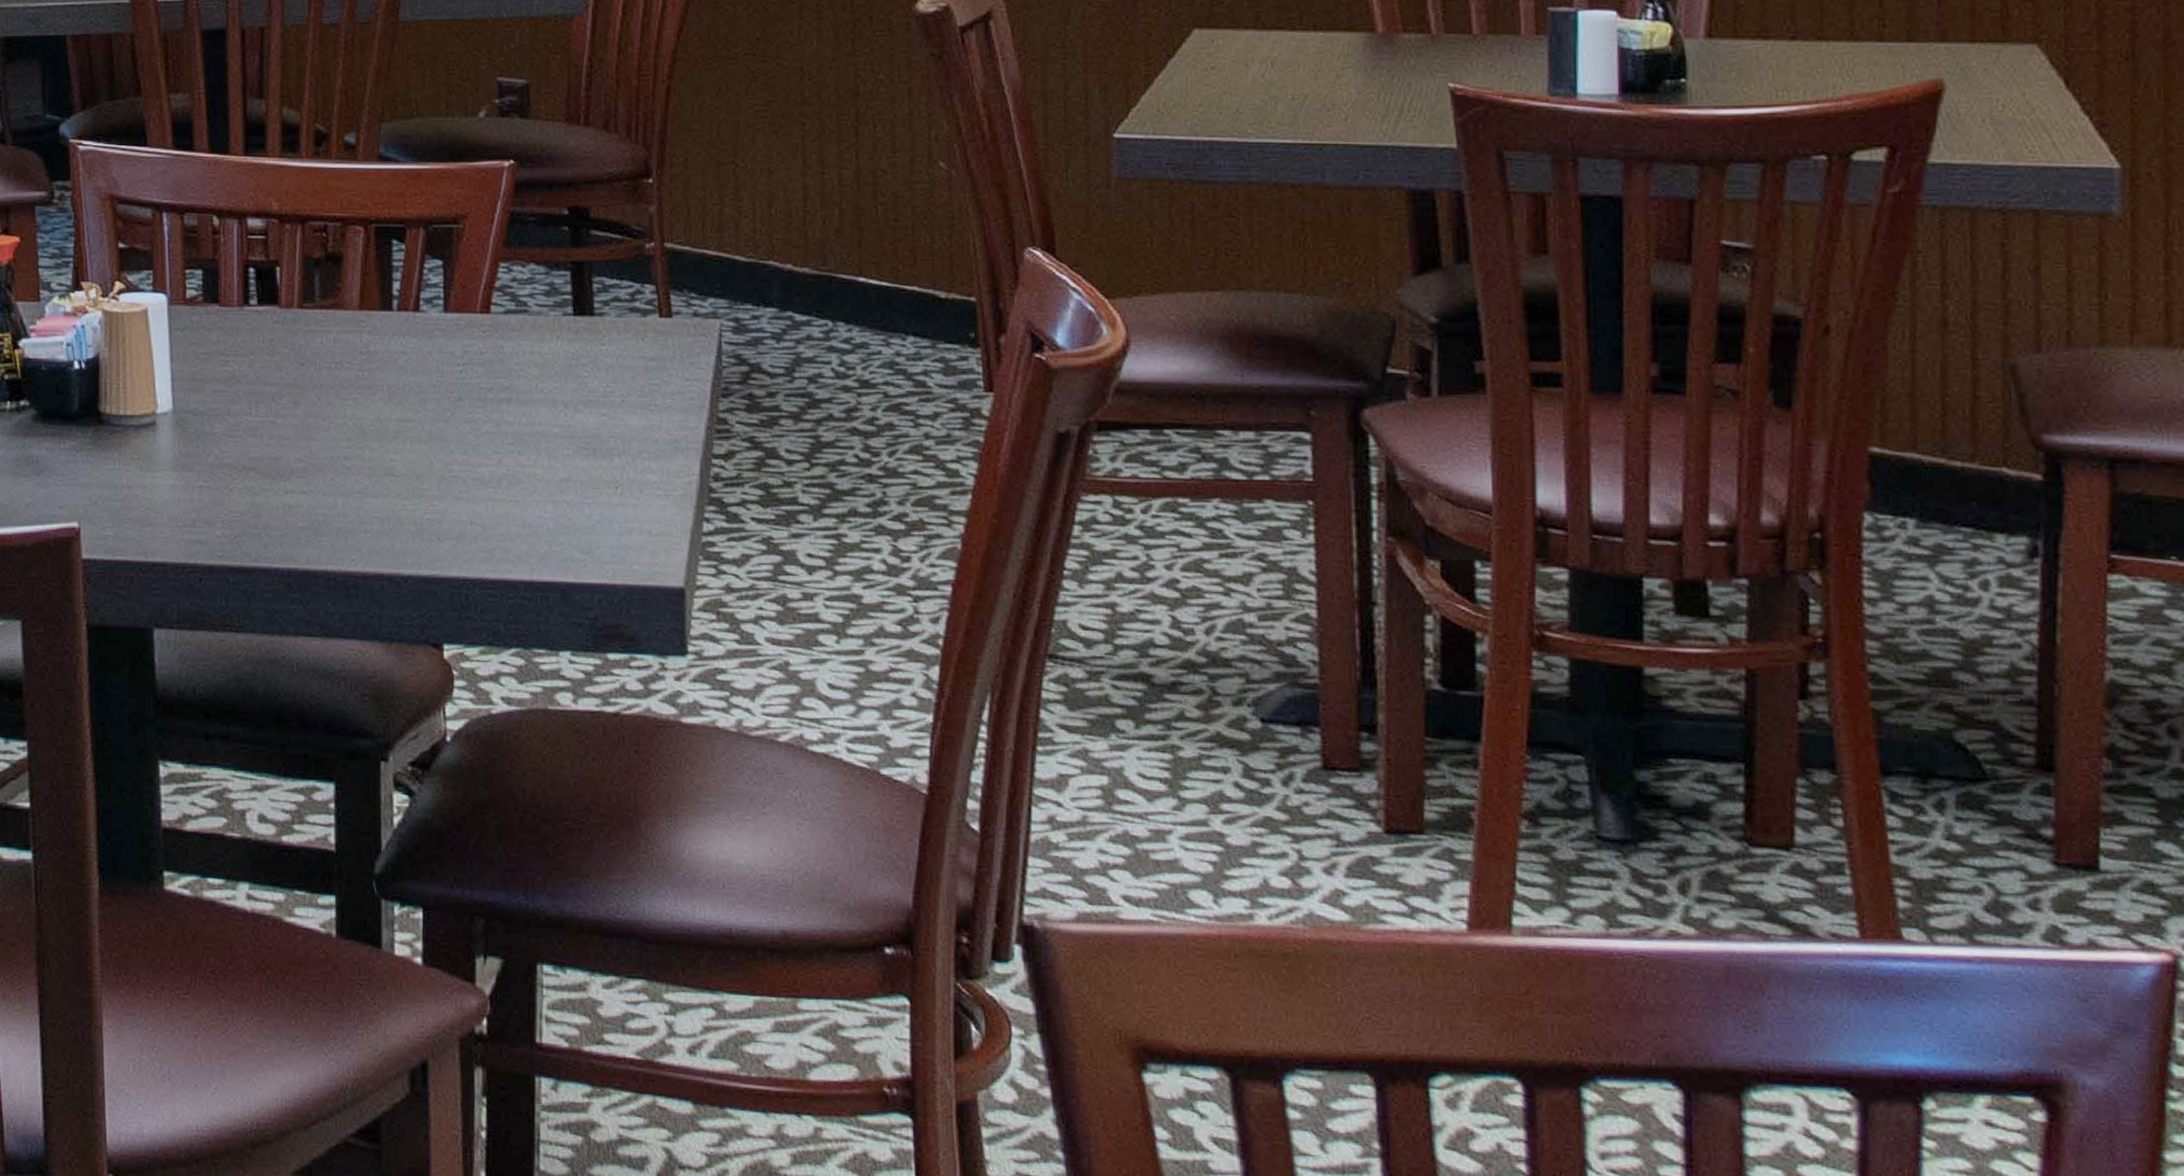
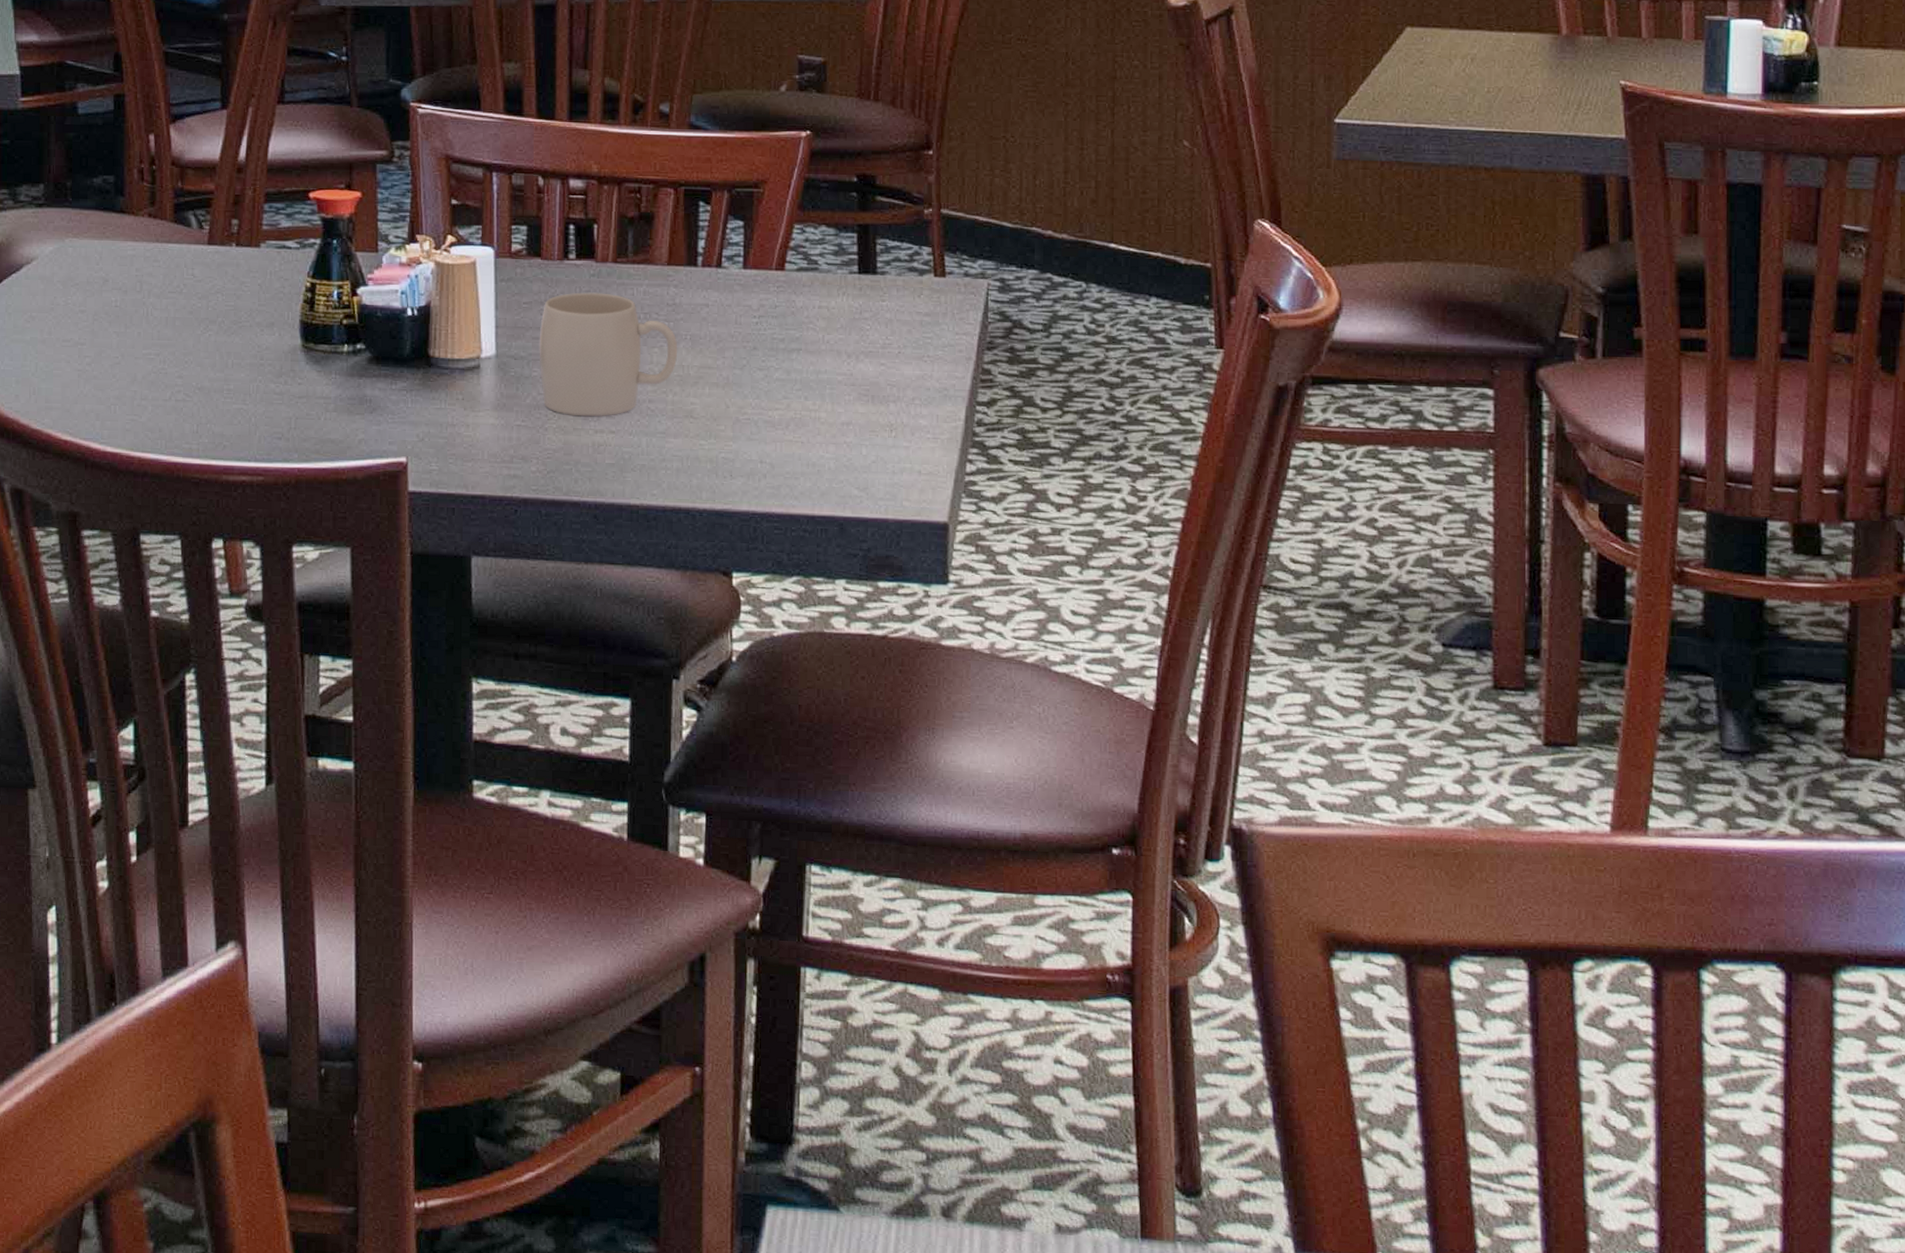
mug: none [220,341,374,476] -> present [539,292,678,417]

